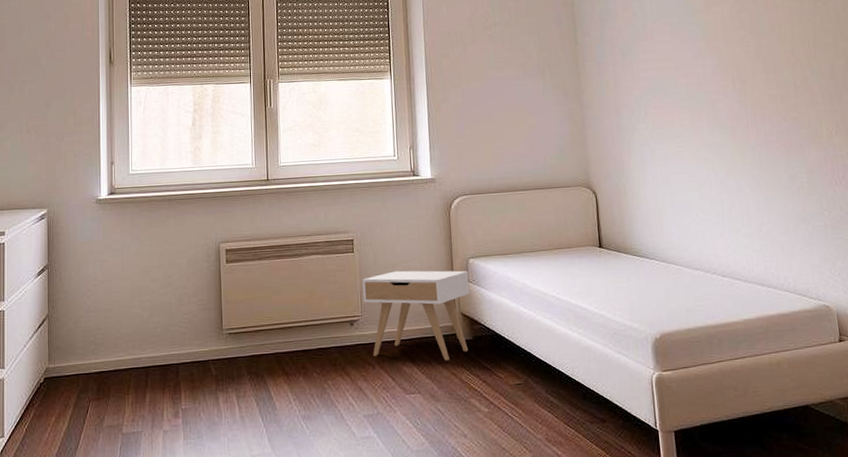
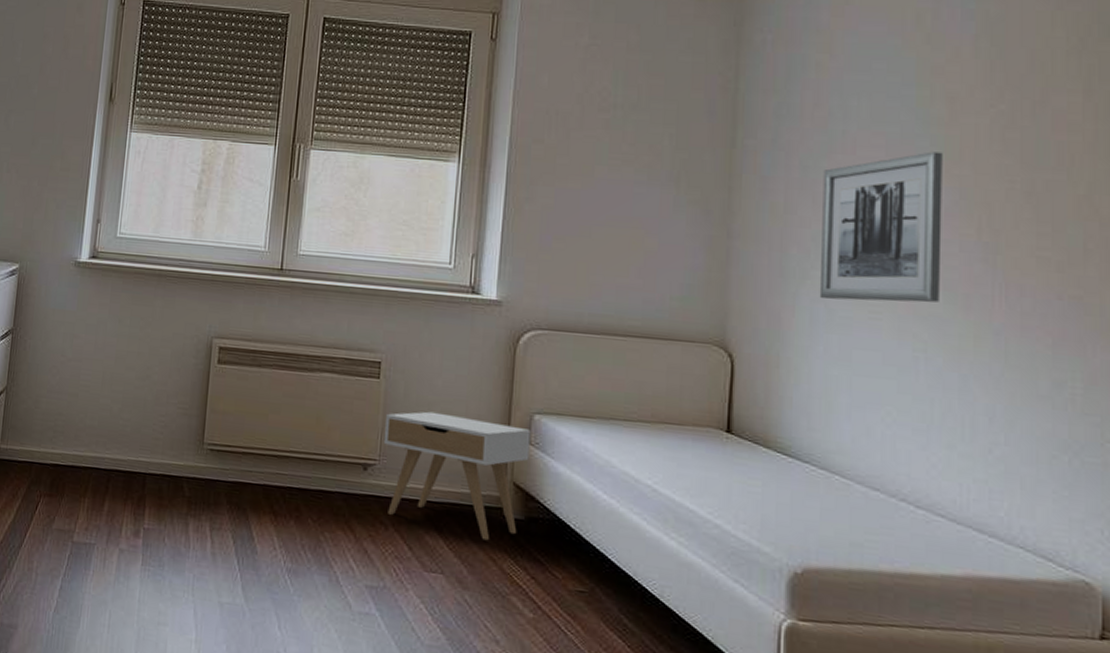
wall art: none [635,32,717,142] -> present [819,151,943,303]

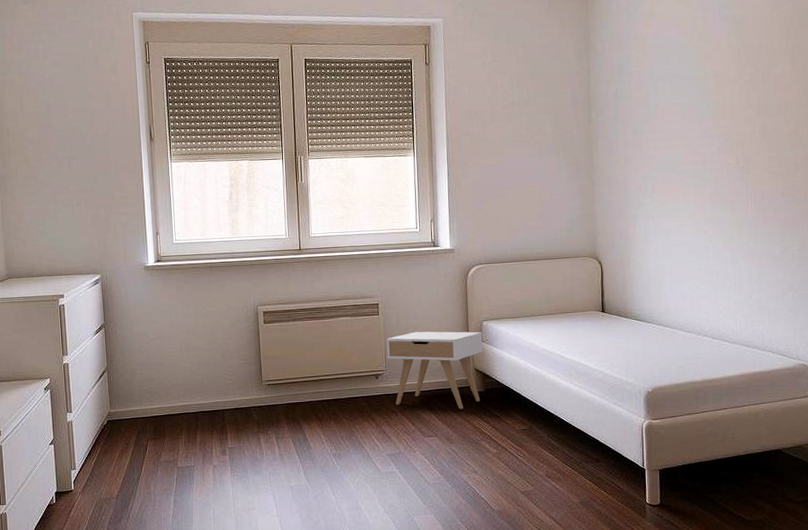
wall art: present [819,151,943,303] -> none [646,112,718,217]

